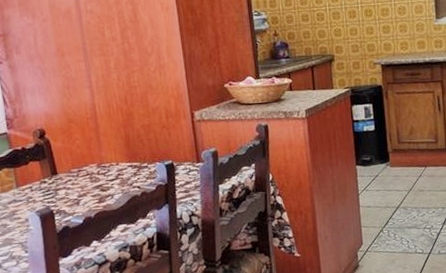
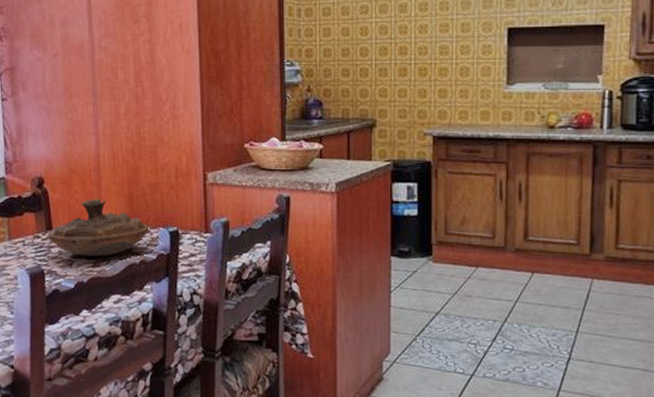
decorative bowl: none [53,142,147,195] -> present [48,198,150,256]

